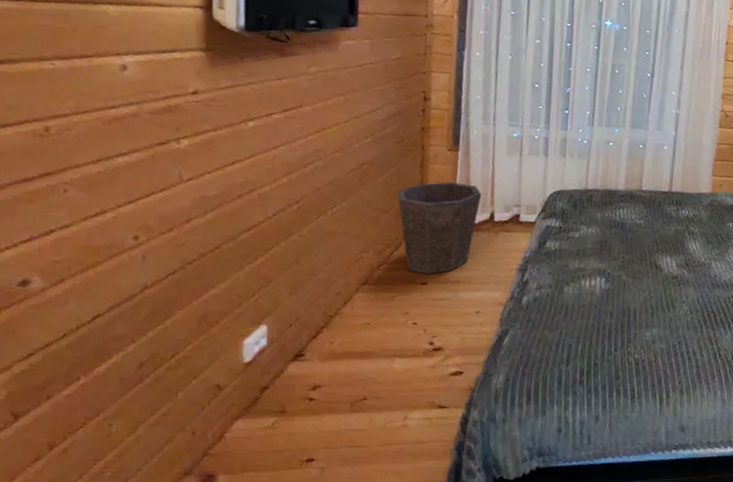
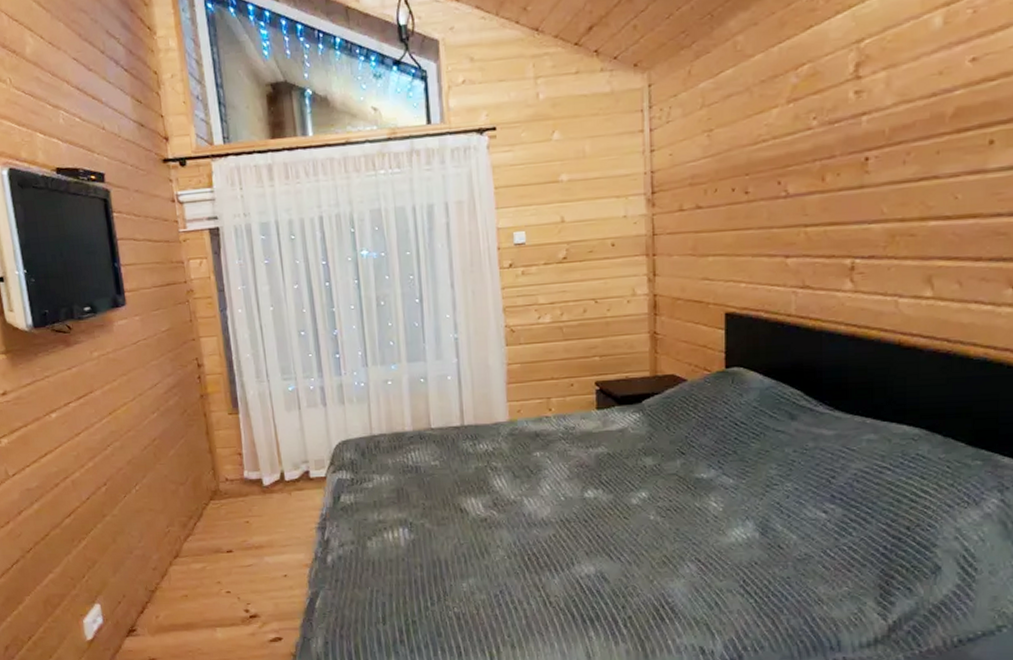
waste bin: present [397,182,482,274] -> none [189,446,269,541]

